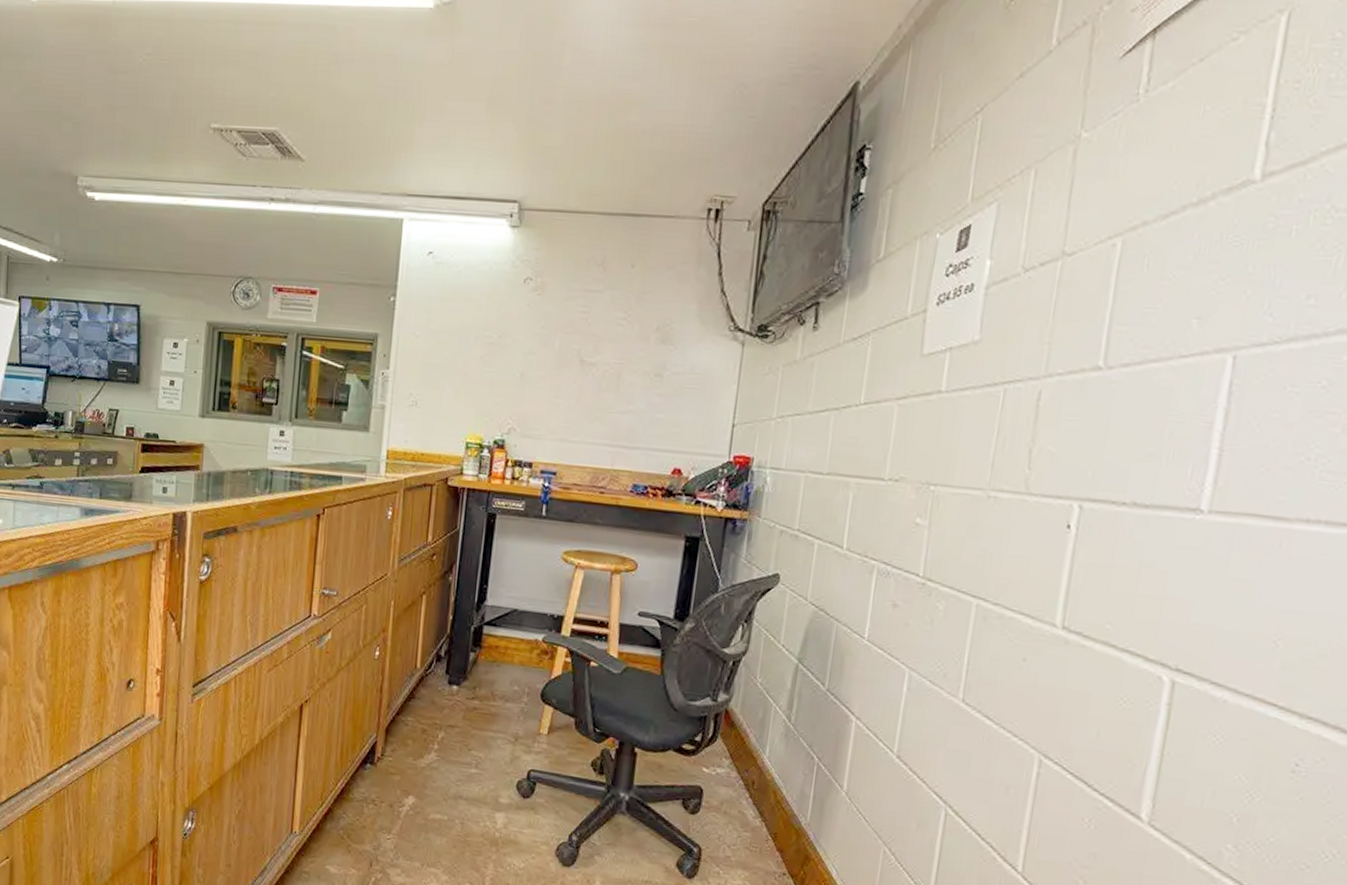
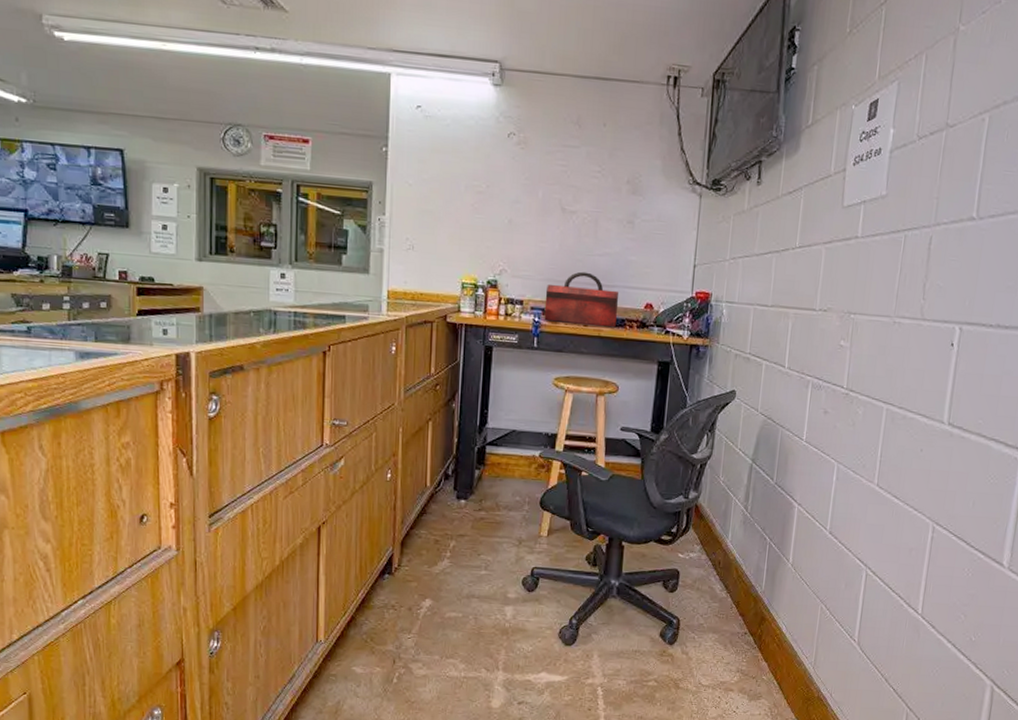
toolbox: none [554,431,642,496] -> present [544,271,619,328]

